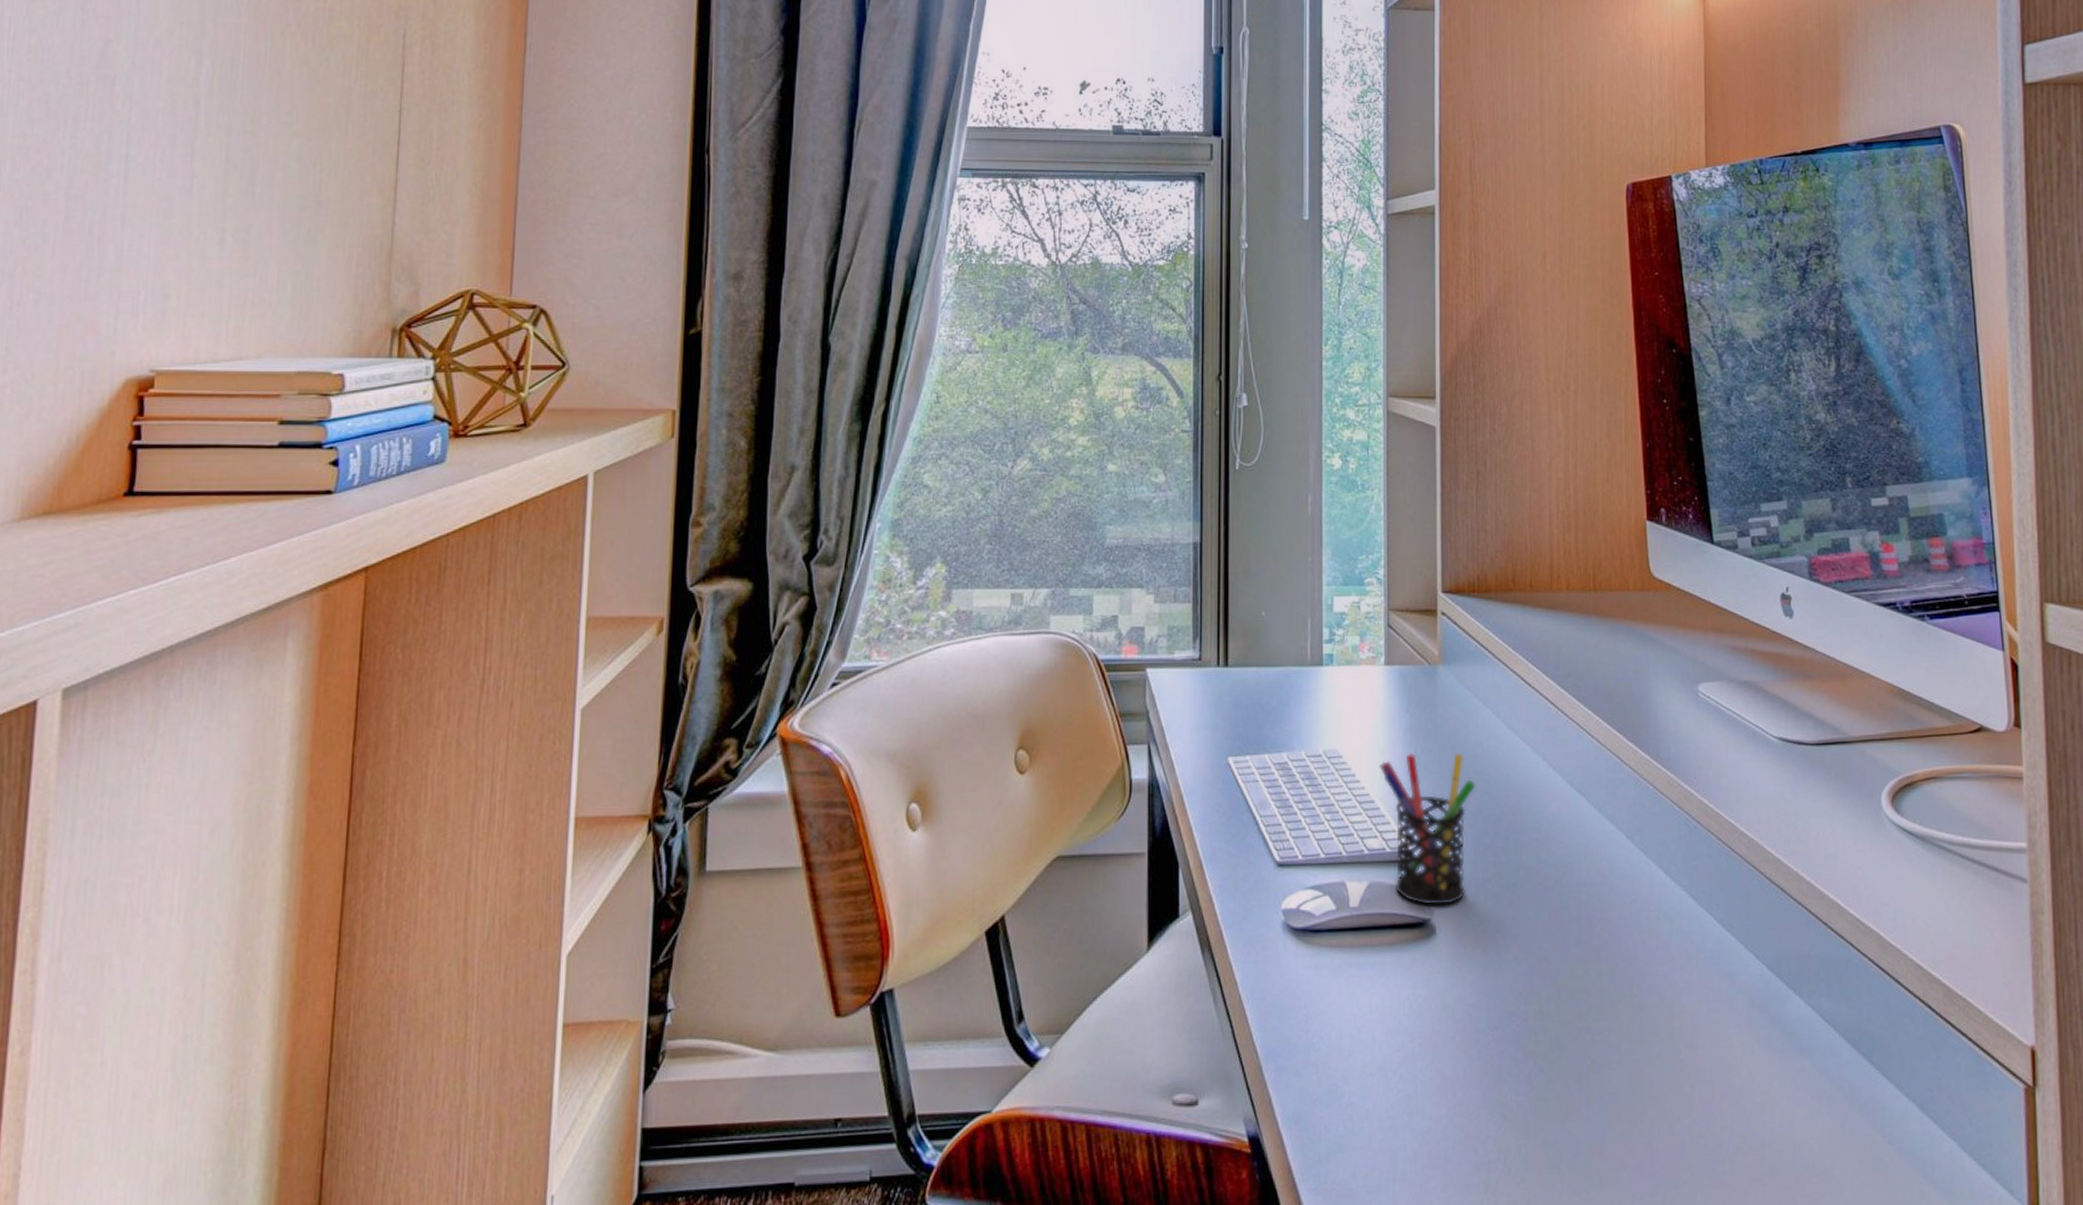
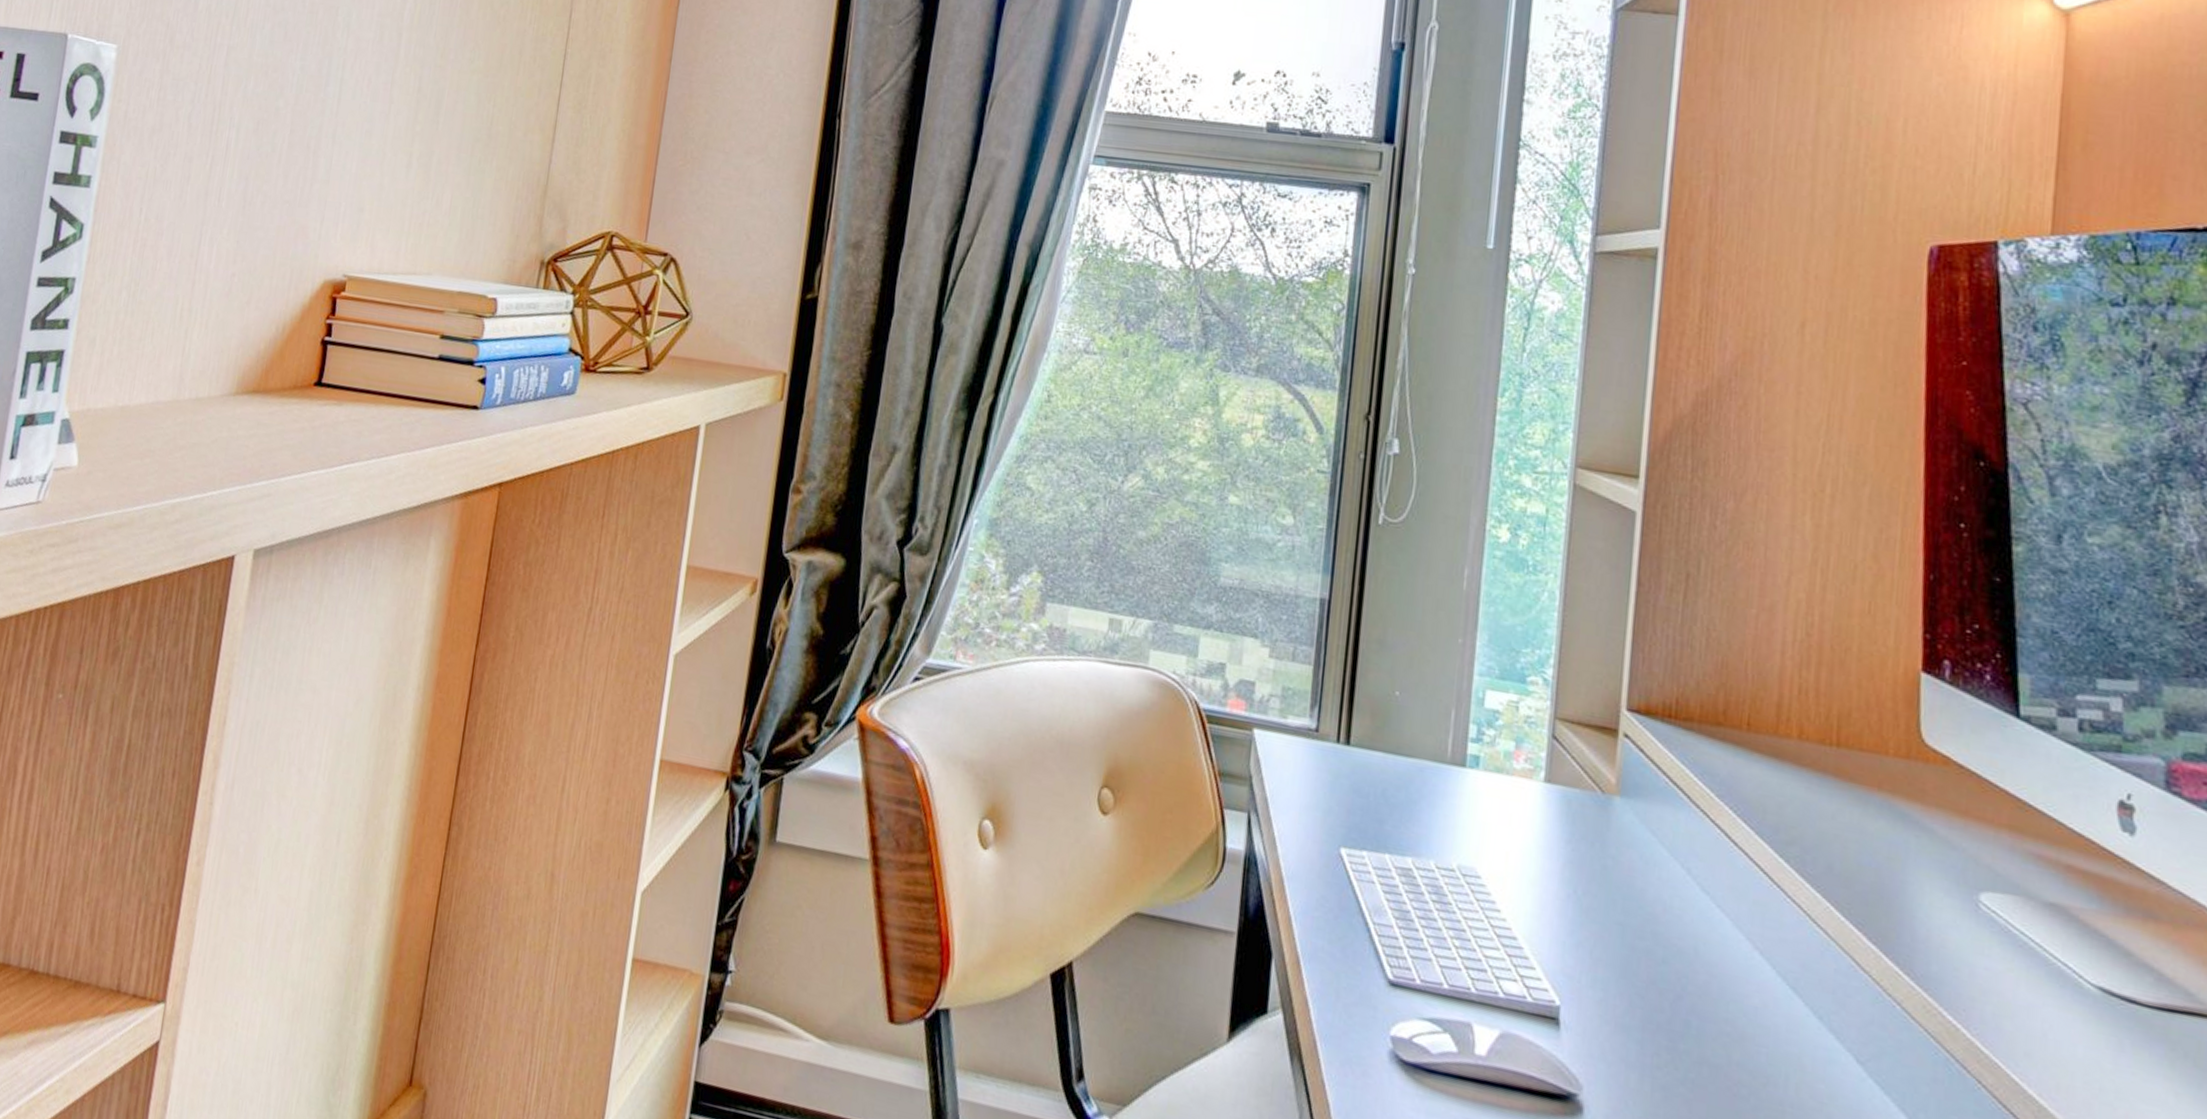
pen holder: present [1379,752,1476,906] -> none [1527,892,1652,1084]

